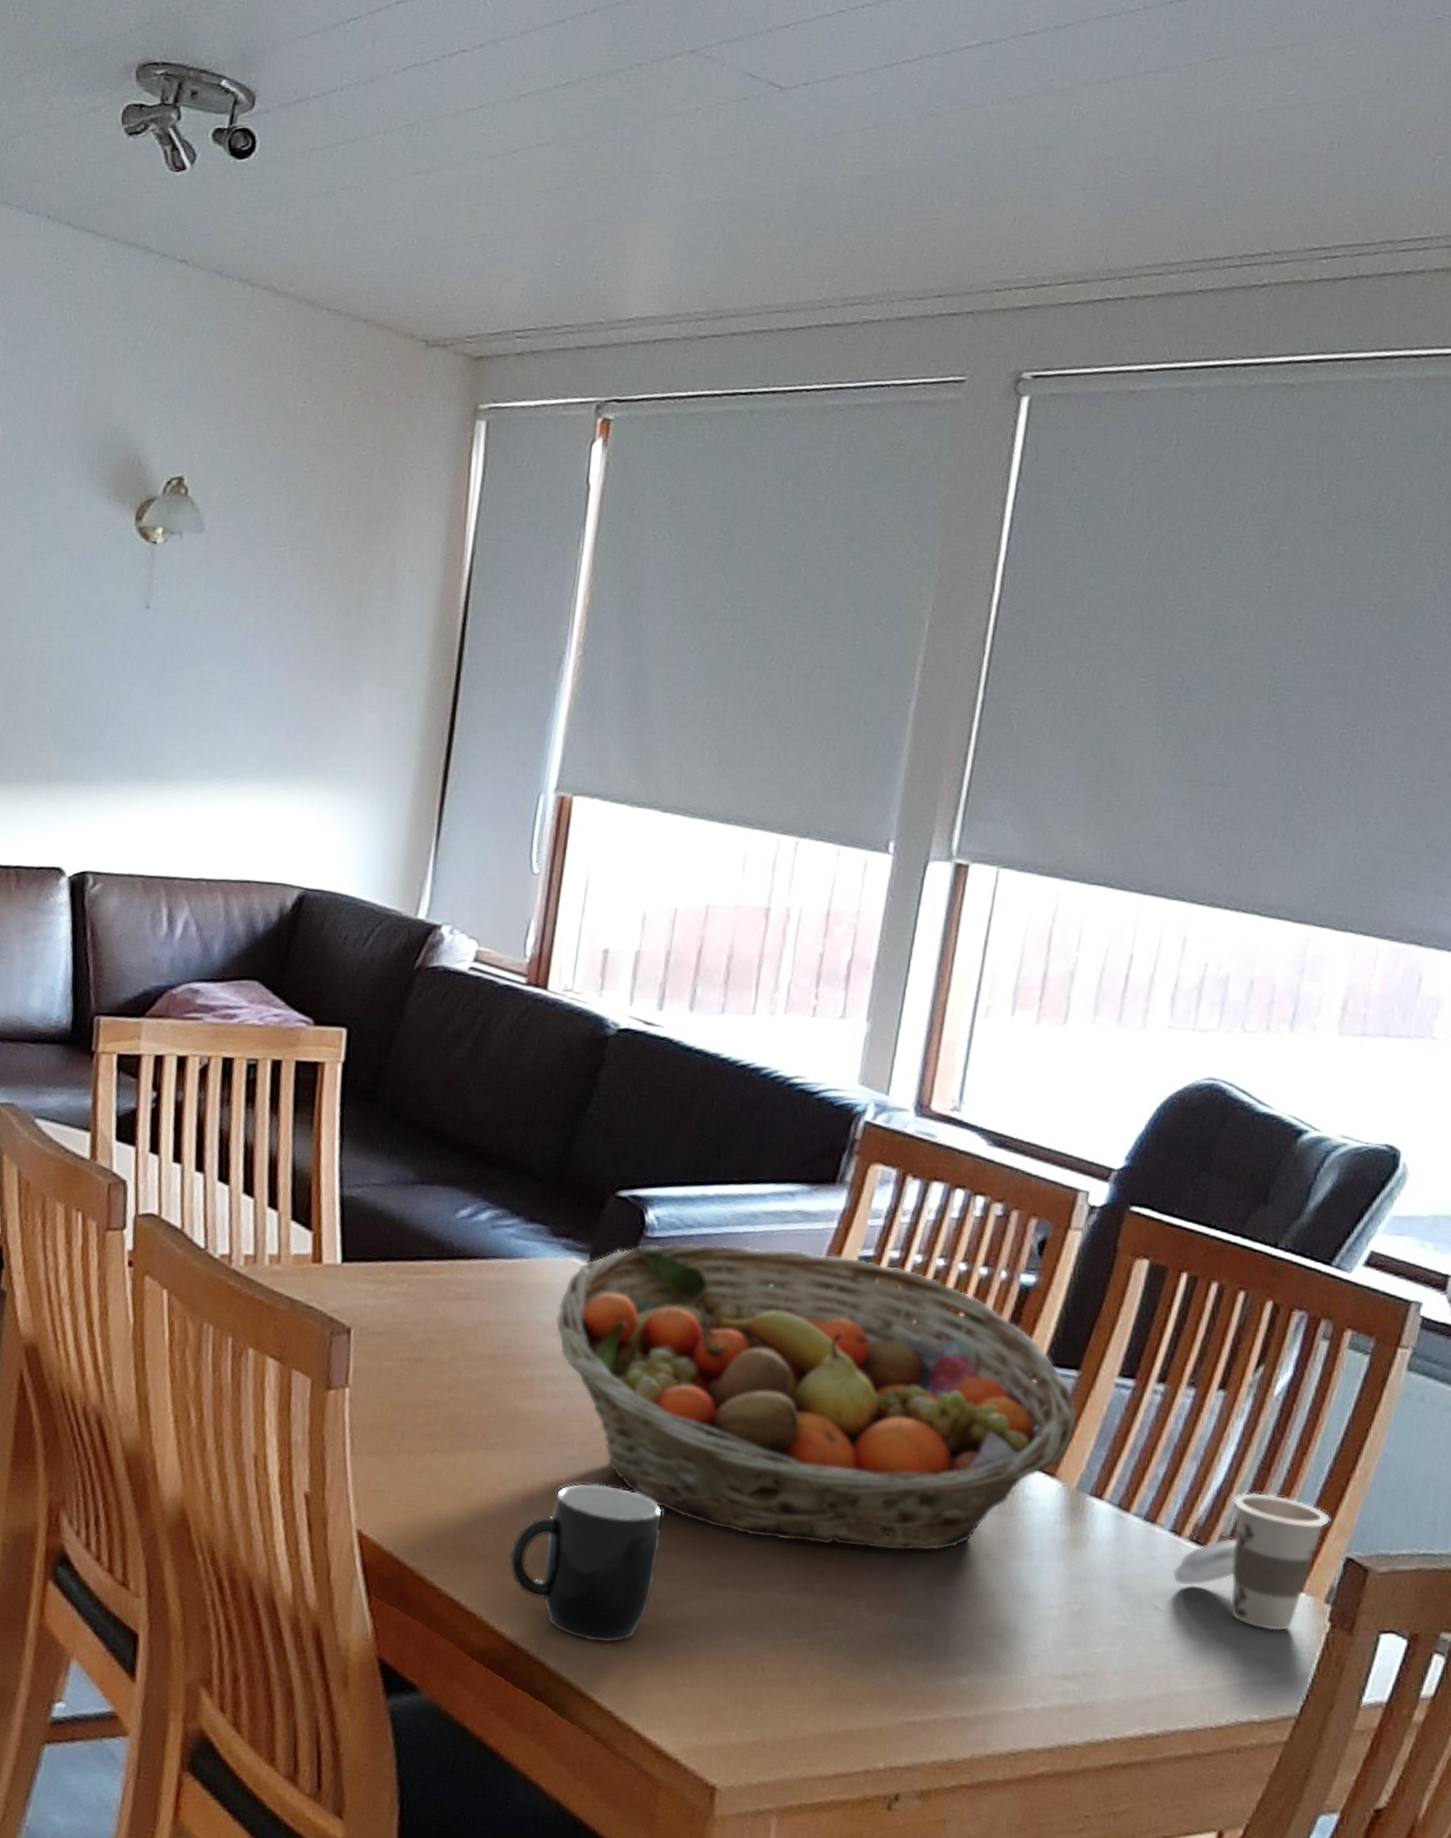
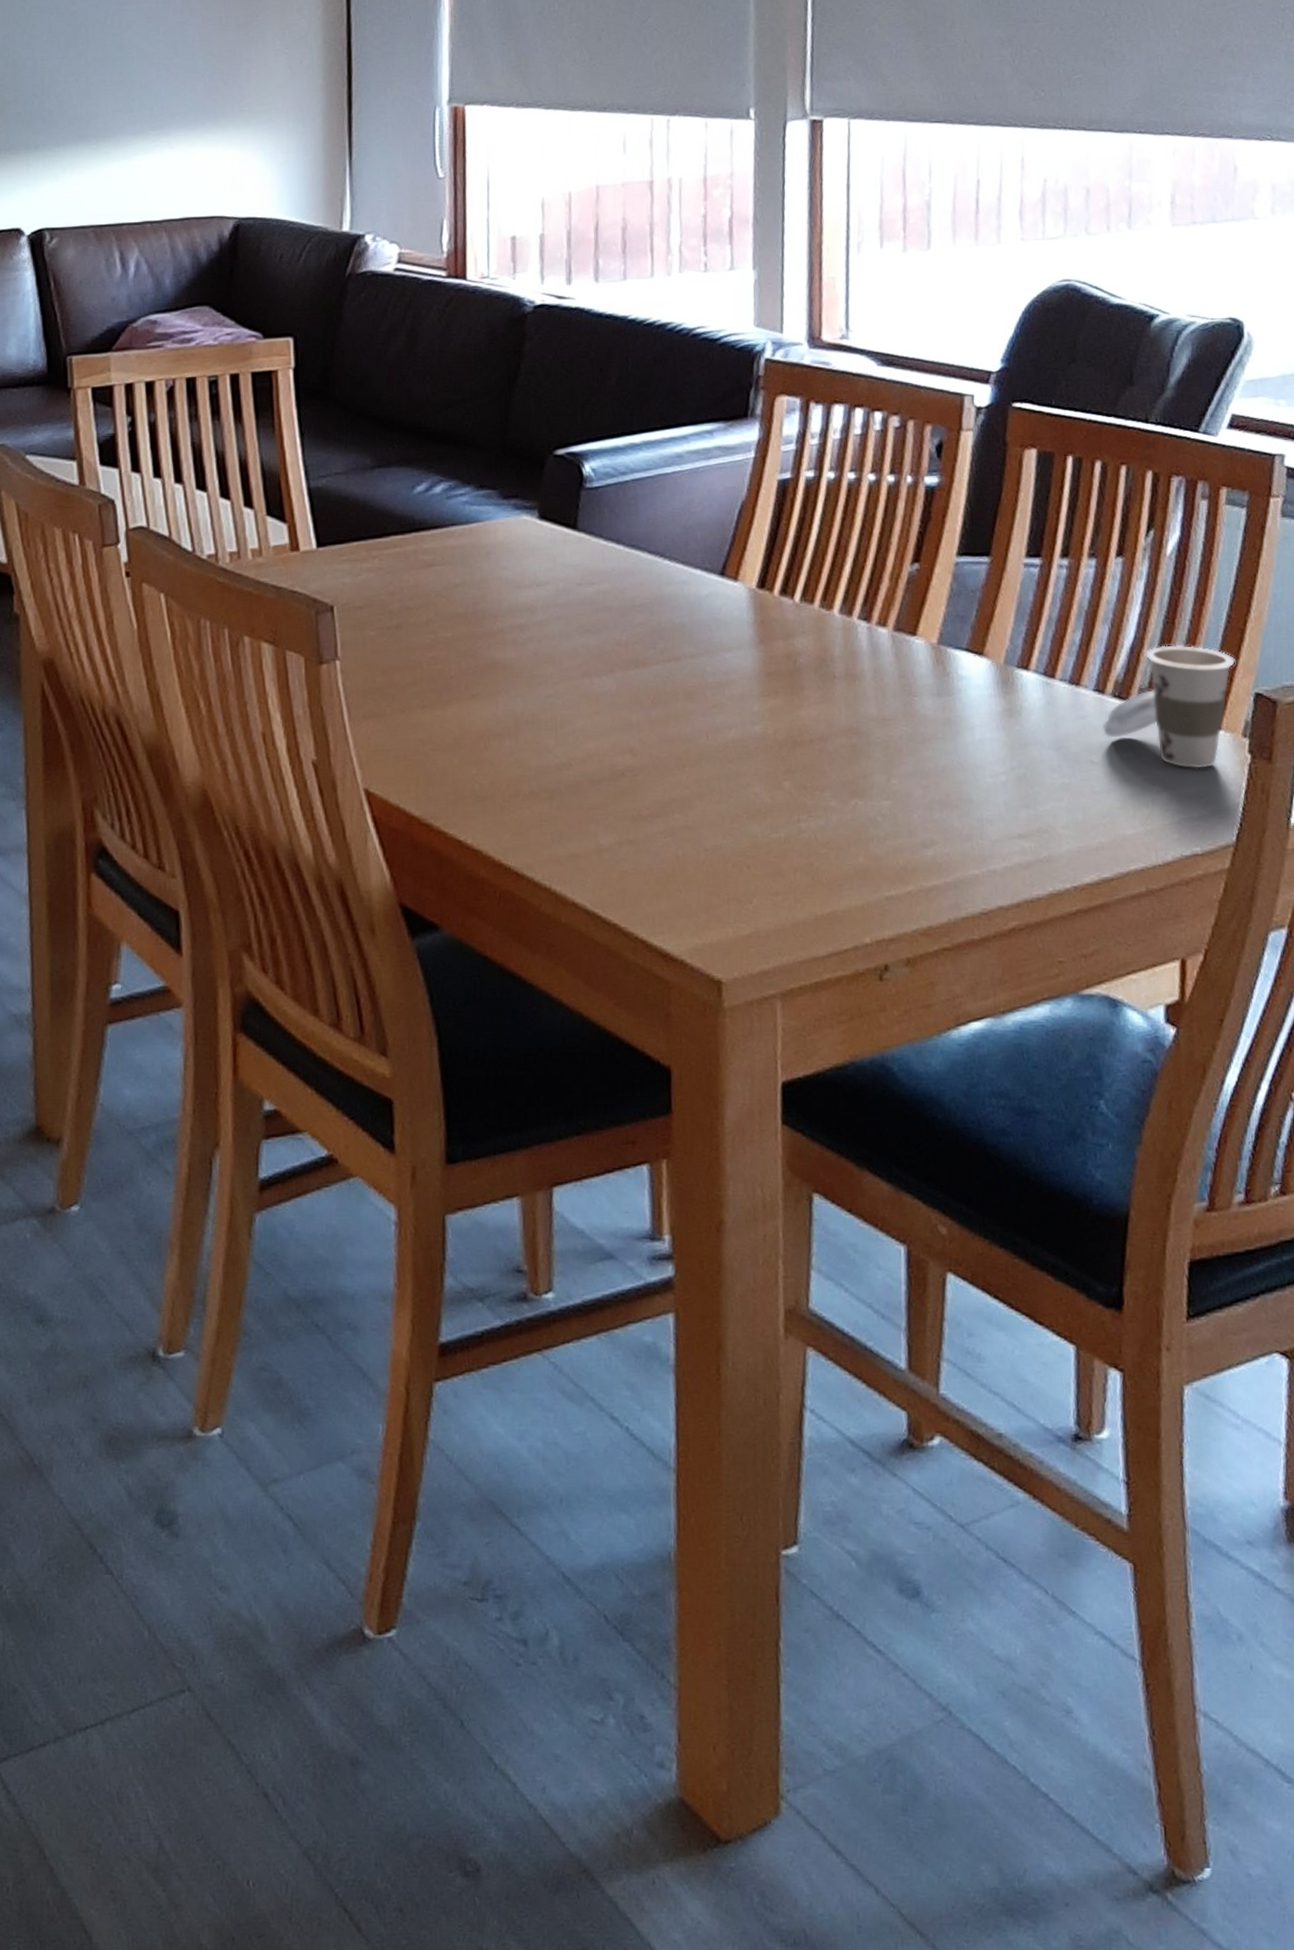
mug: present [509,1483,663,1643] -> none [504,717,639,862]
fruit basket: present [556,1243,1077,1552] -> none [516,482,995,746]

